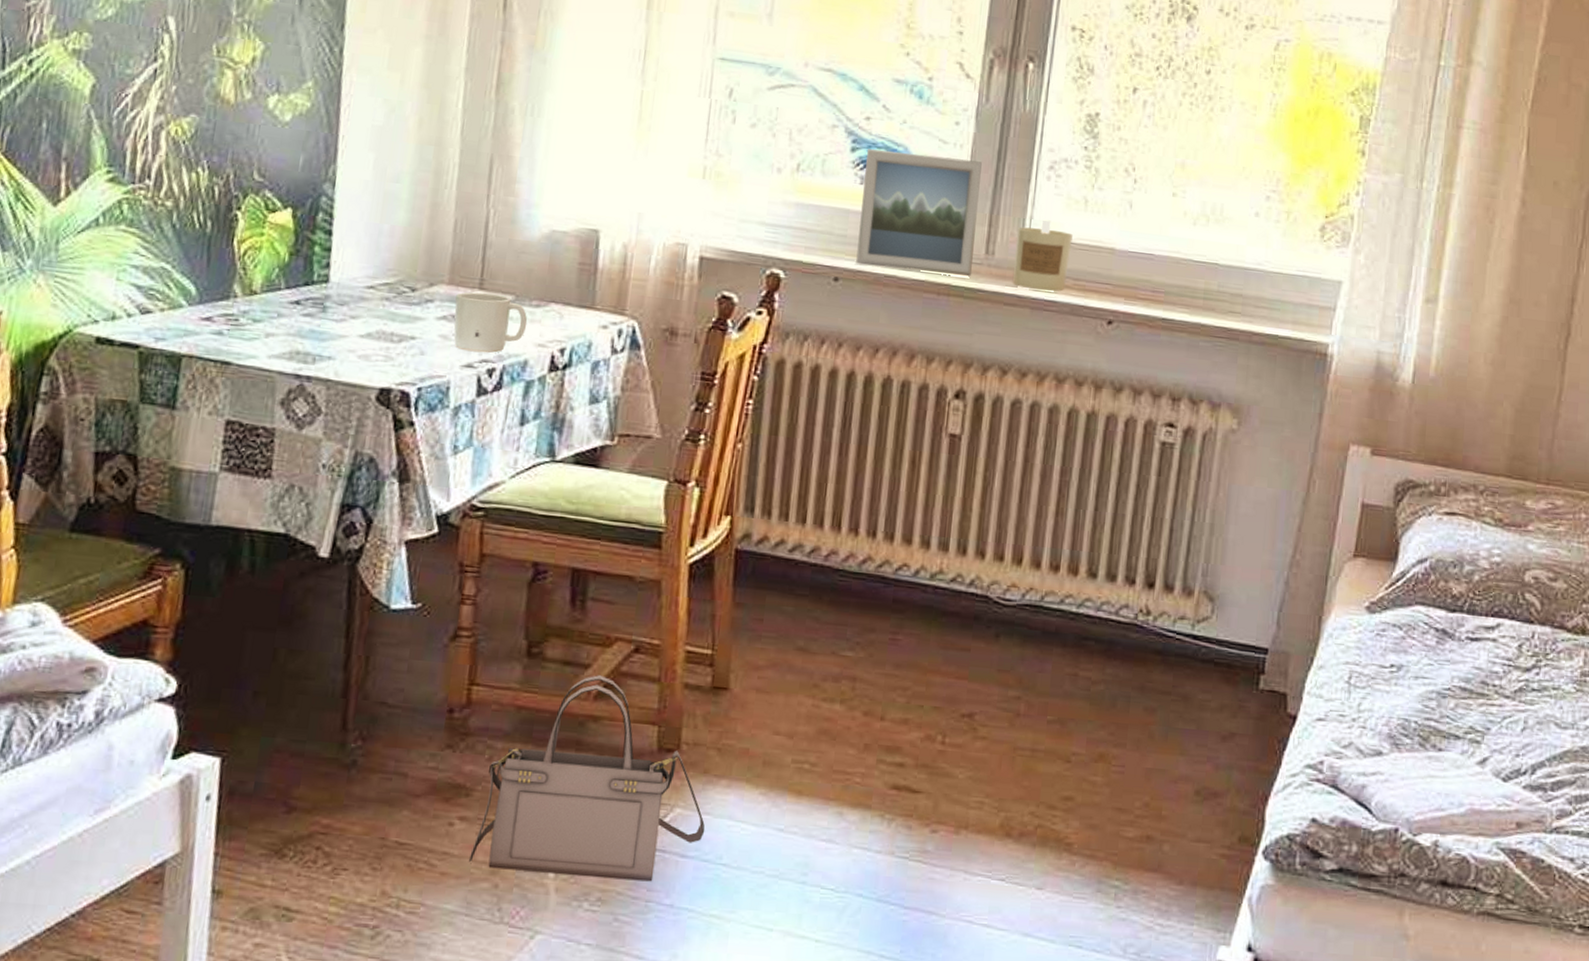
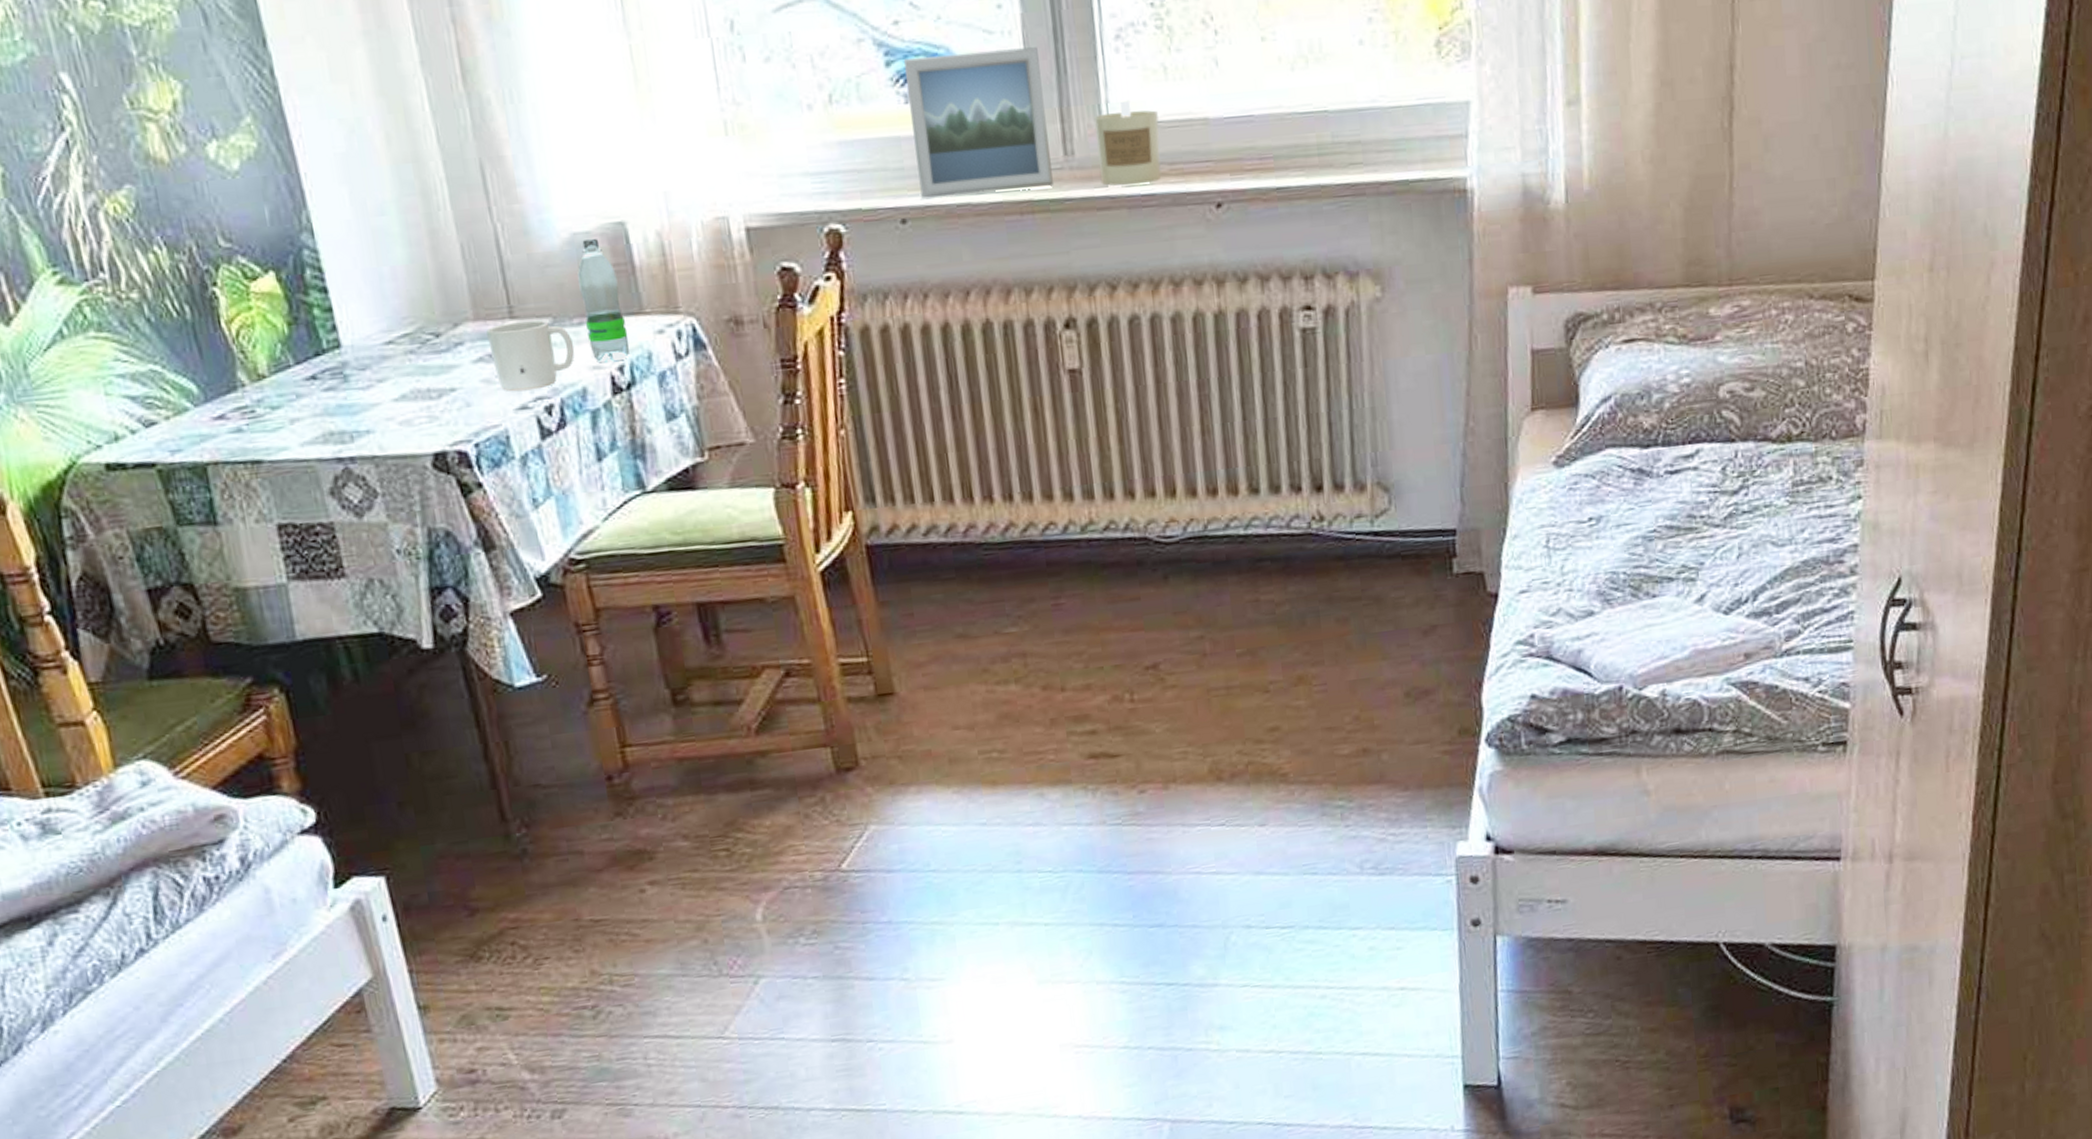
handbag: present [469,675,705,882] -> none [665,708,906,926]
bottle: none [540,237,580,344] -> present [577,238,630,363]

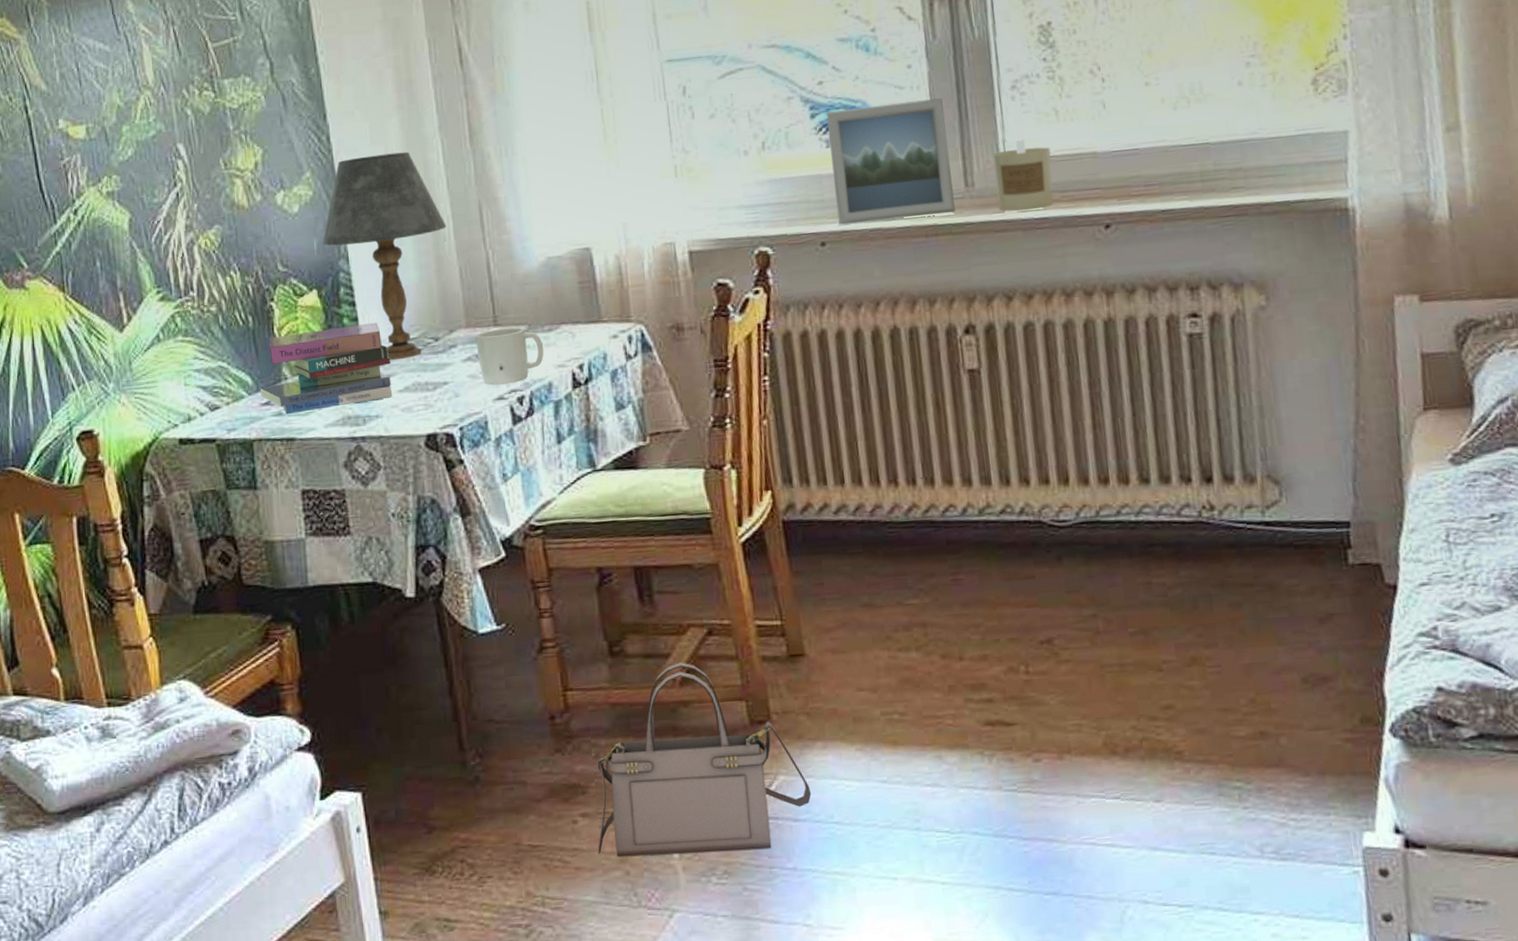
books: none [209,313,386,432] -> present [260,322,393,415]
table lamp: none [276,93,440,362] -> present [322,151,447,360]
bottle: present [577,238,630,363] -> none [549,261,589,362]
handbag: none [665,708,906,926] -> present [598,662,812,857]

